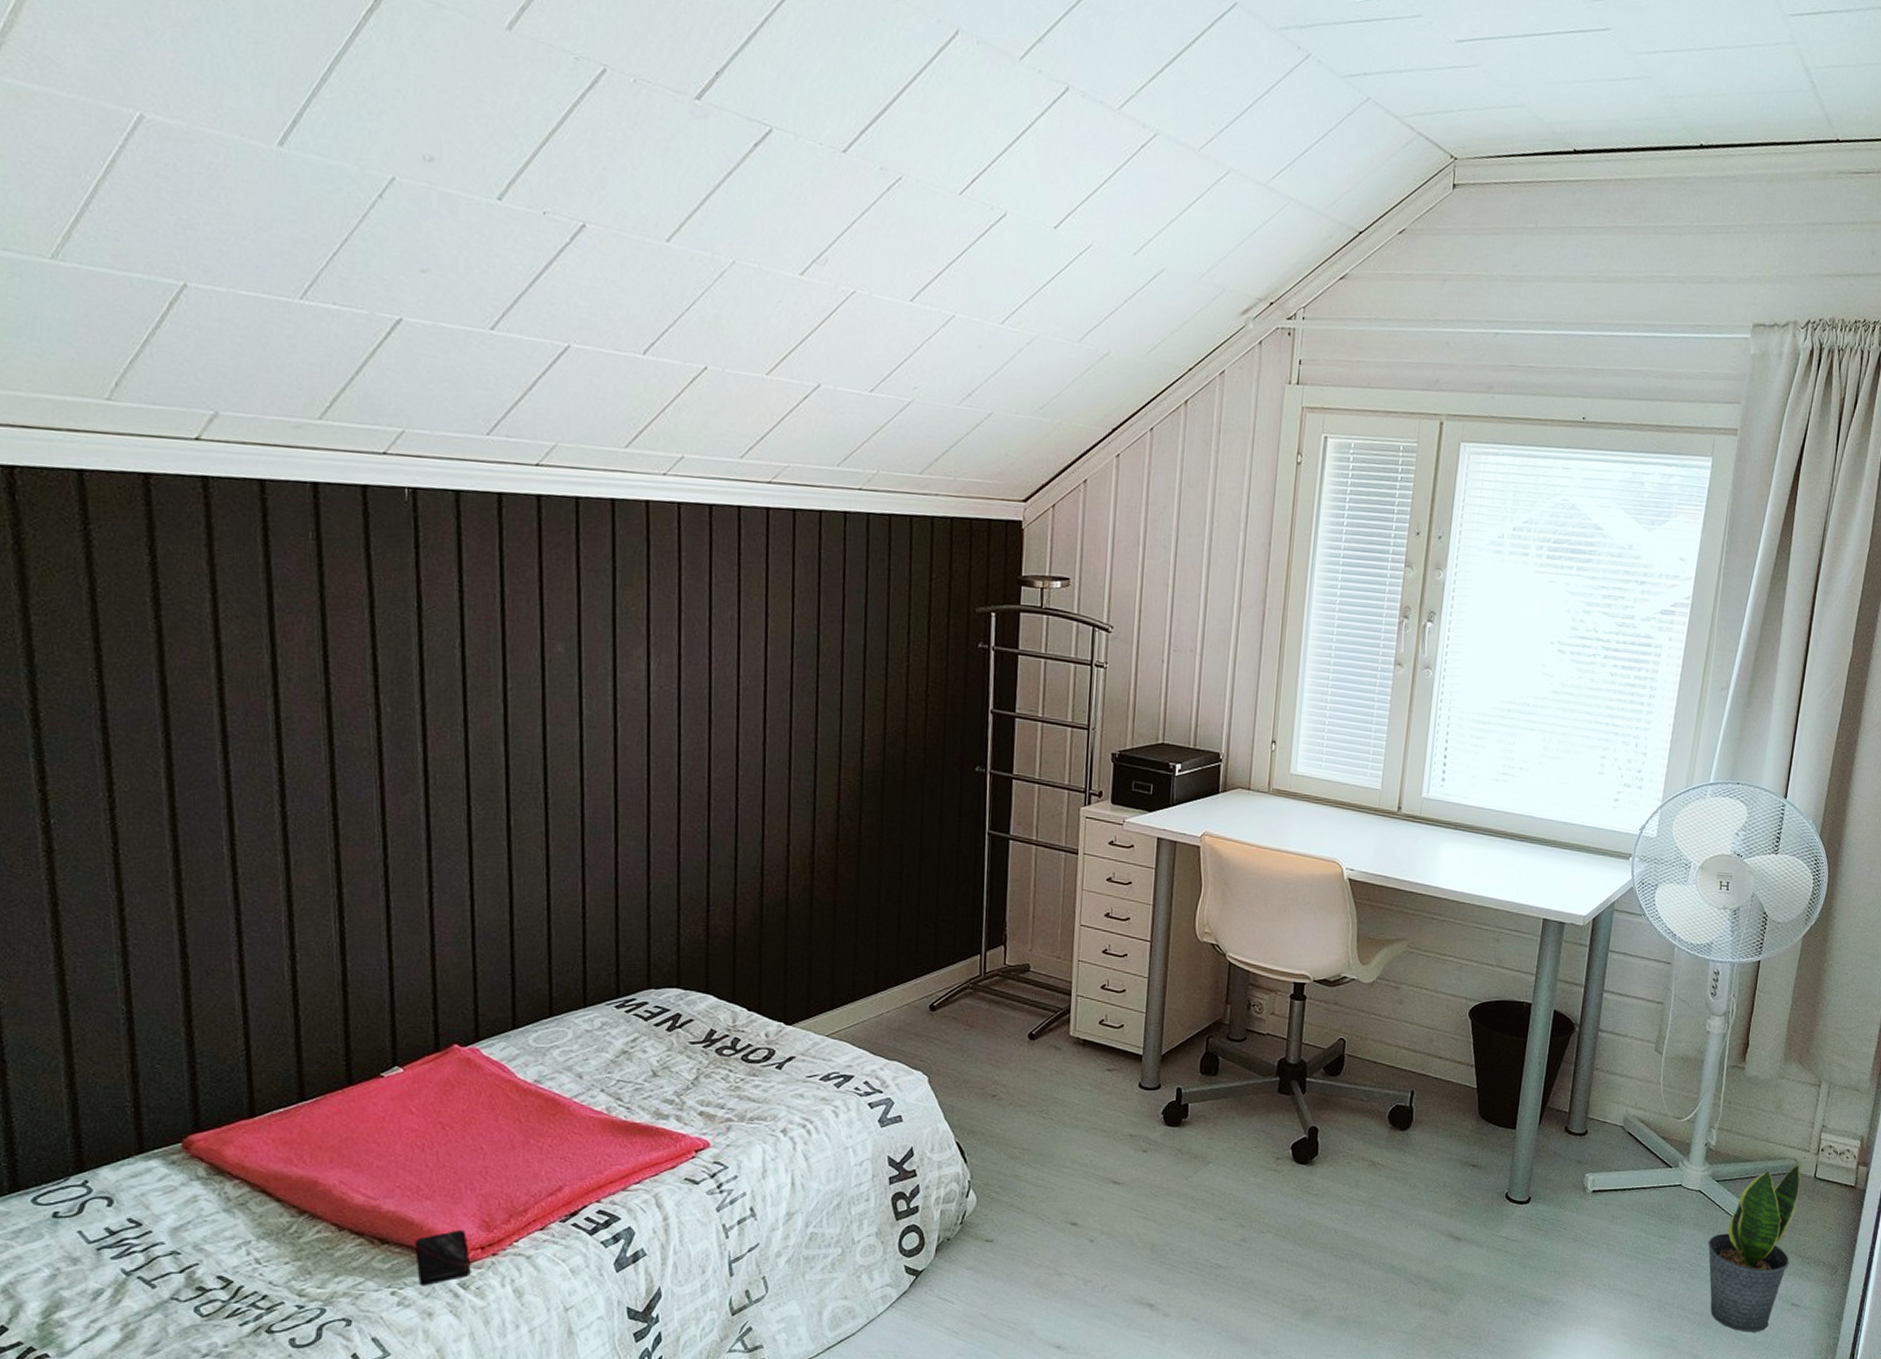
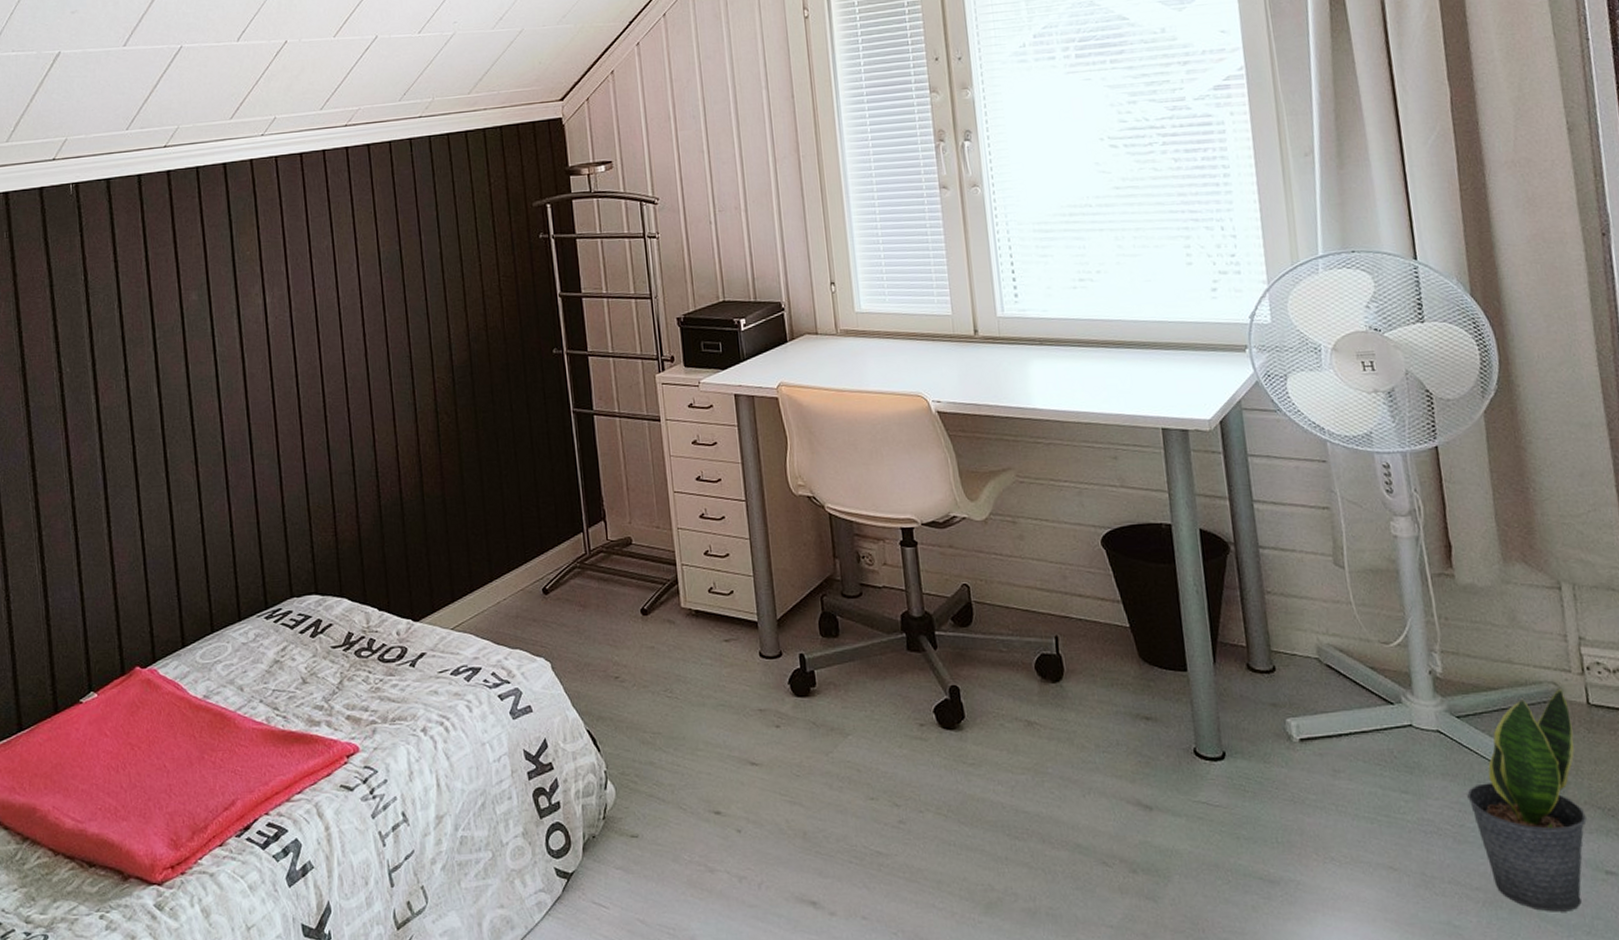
smartphone: present [415,1229,472,1286] -> none [117,849,166,909]

